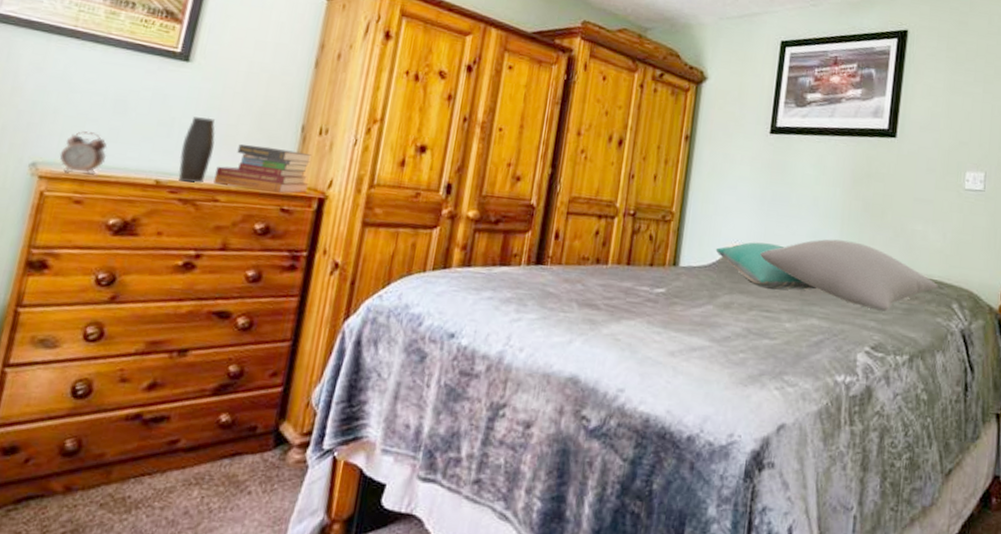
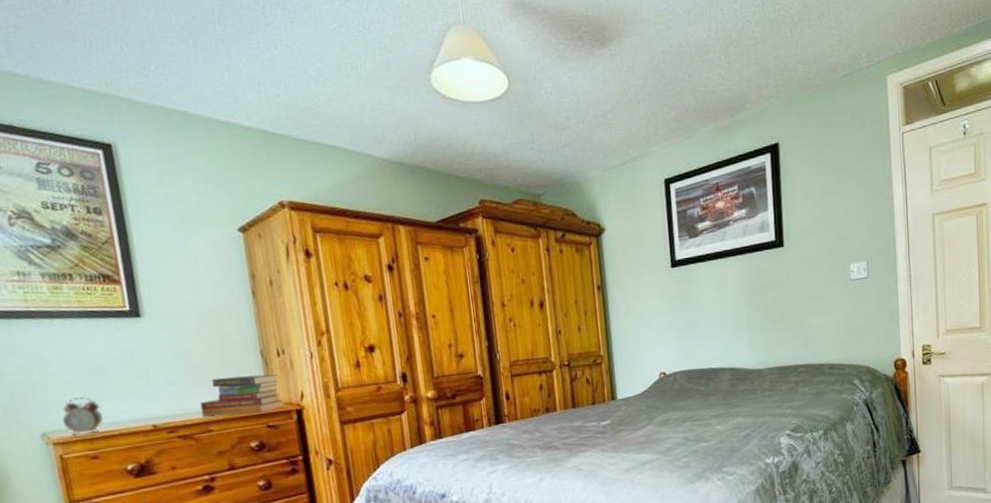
vase: present [178,117,215,184] -> none [162,362,194,421]
pillow: present [715,242,817,291] -> none [645,363,737,402]
pillow: present [760,239,938,312] -> none [684,346,840,400]

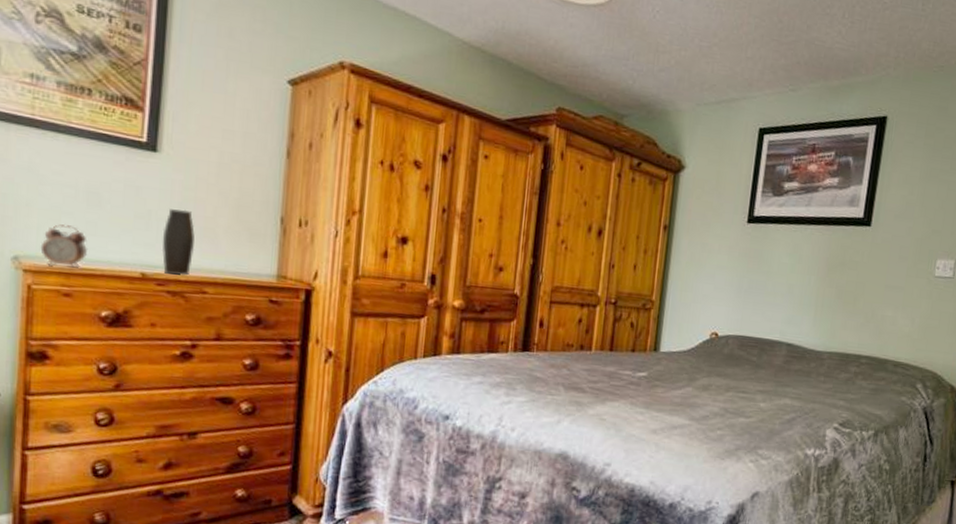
vase: none [162,362,194,421] -> present [161,209,195,277]
books: present [200,374,285,417] -> none [199,236,294,286]

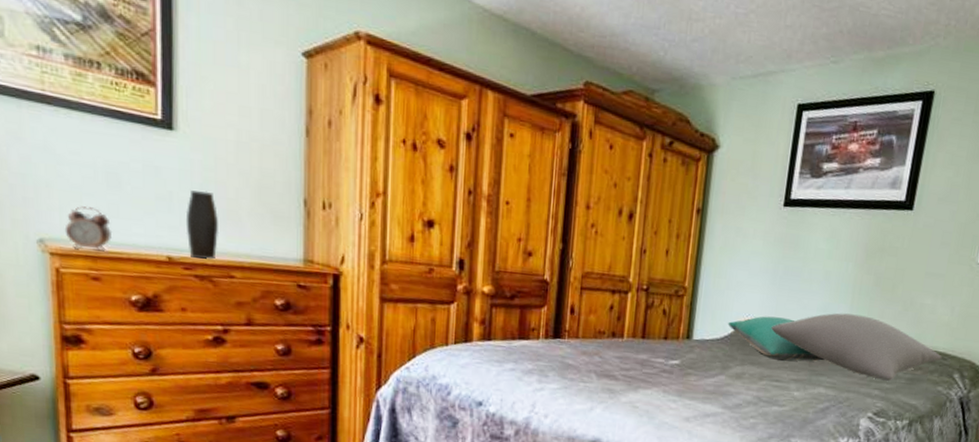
pillow: none [694,328,790,373] -> present [727,316,825,362]
pillow: none [737,325,905,392] -> present [771,313,942,381]

